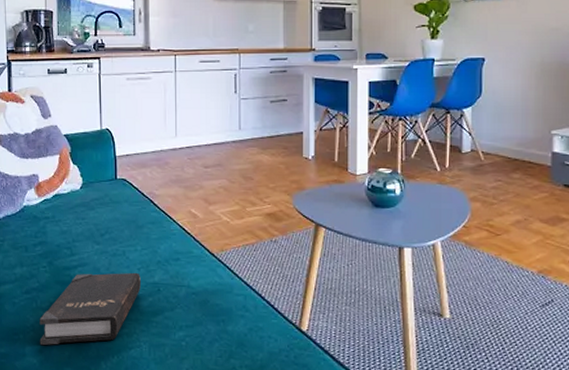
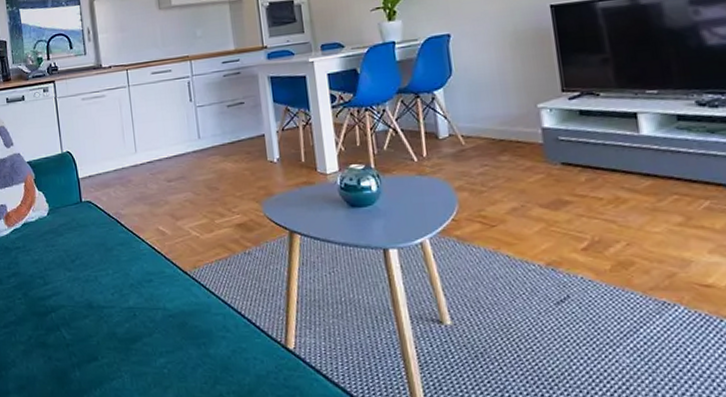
hardback book: present [39,272,141,346] -> none [19,298,116,382]

